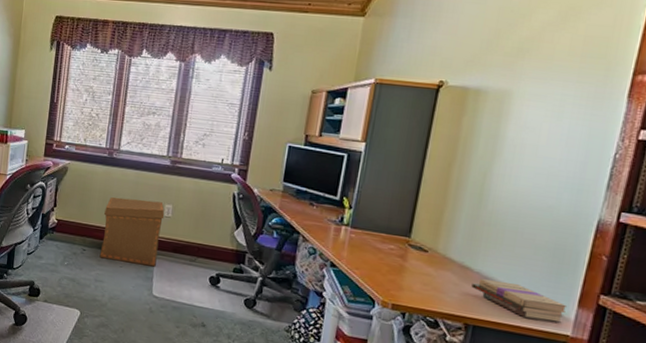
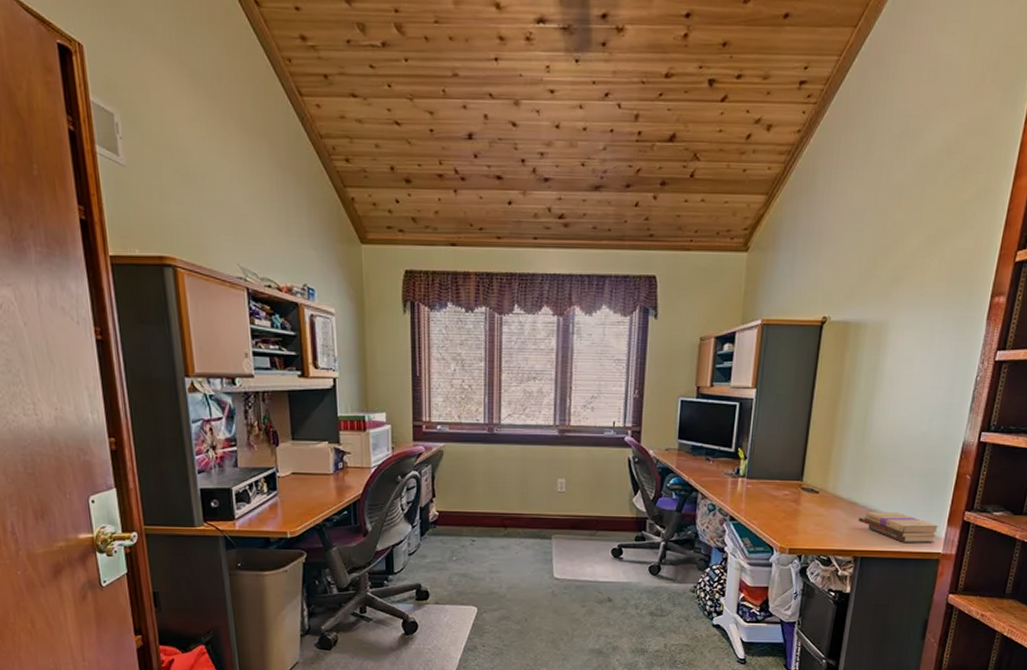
cardboard box: present [99,197,165,267] -> none [491,477,558,548]

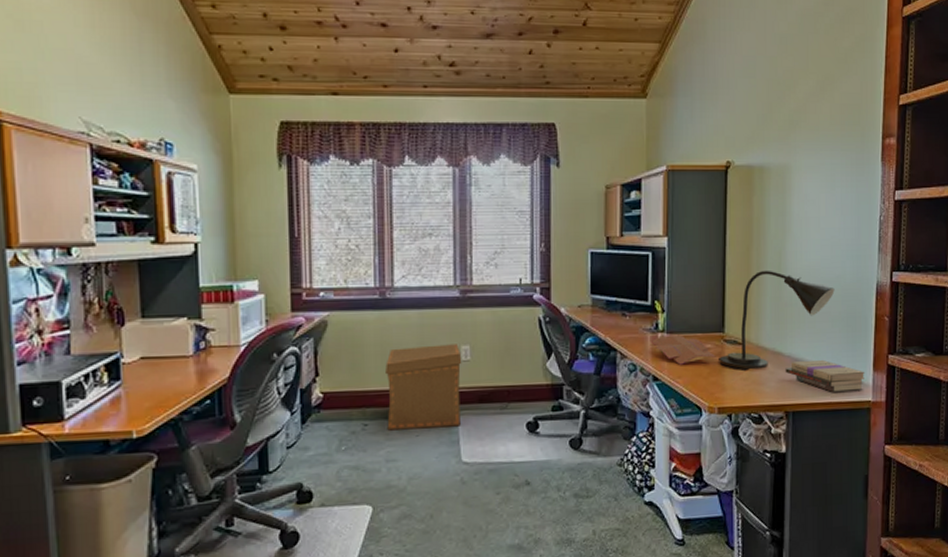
cardboard box: none [491,477,558,548] -> present [385,344,462,431]
papers: none [731,480,792,508] -> present [651,334,716,365]
desk lamp: none [793,424,919,517] -> present [717,270,835,370]

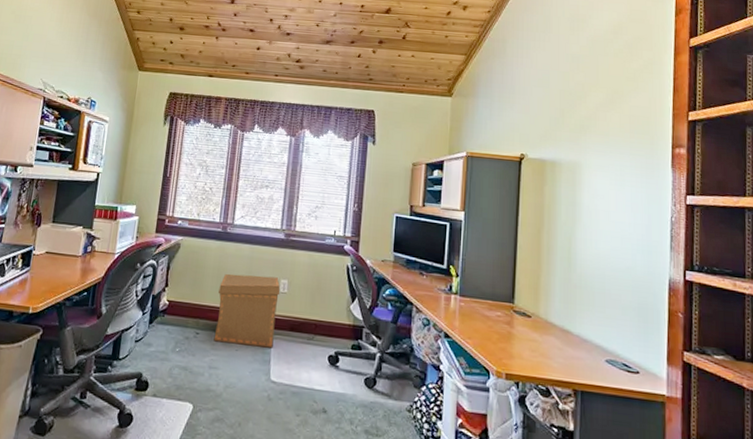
papers: present [651,334,716,365] -> none [445,298,505,327]
desk lamp: present [717,270,835,370] -> none [507,252,625,344]
books: present [785,360,864,393] -> none [574,342,658,382]

